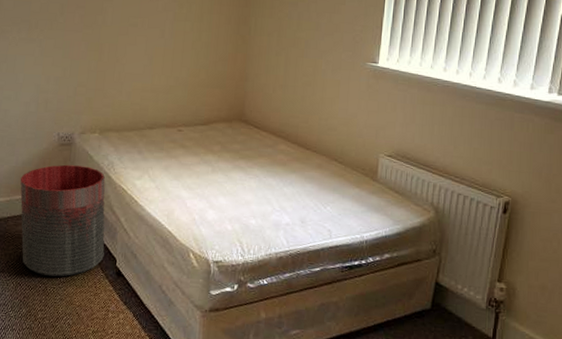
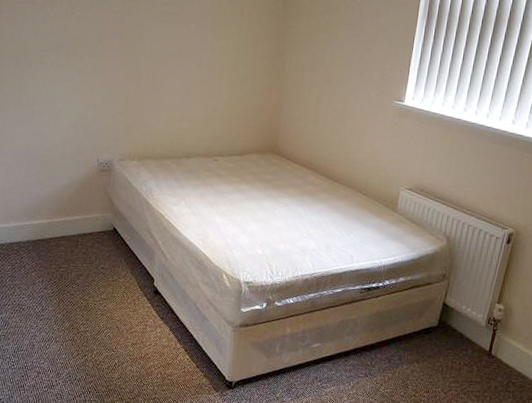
trash can: present [20,164,106,277] -> none [61,189,144,294]

